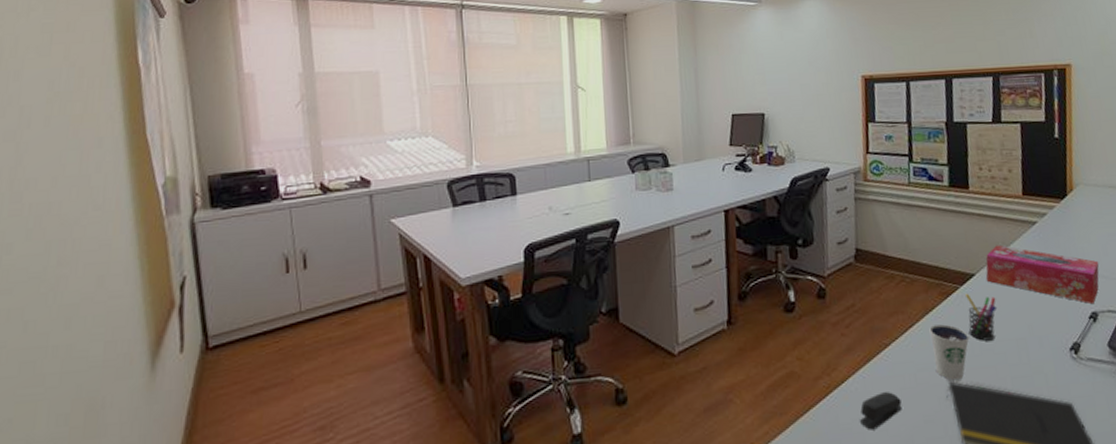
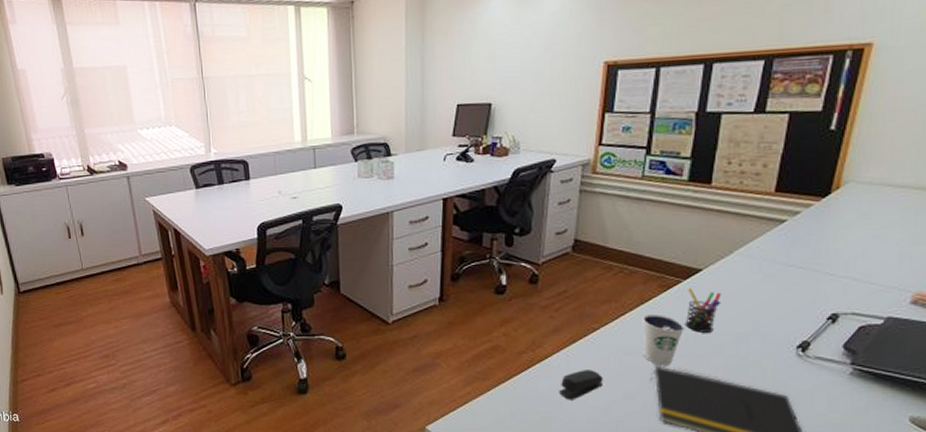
tissue box: present [985,245,1100,305] -> none [714,242,854,306]

